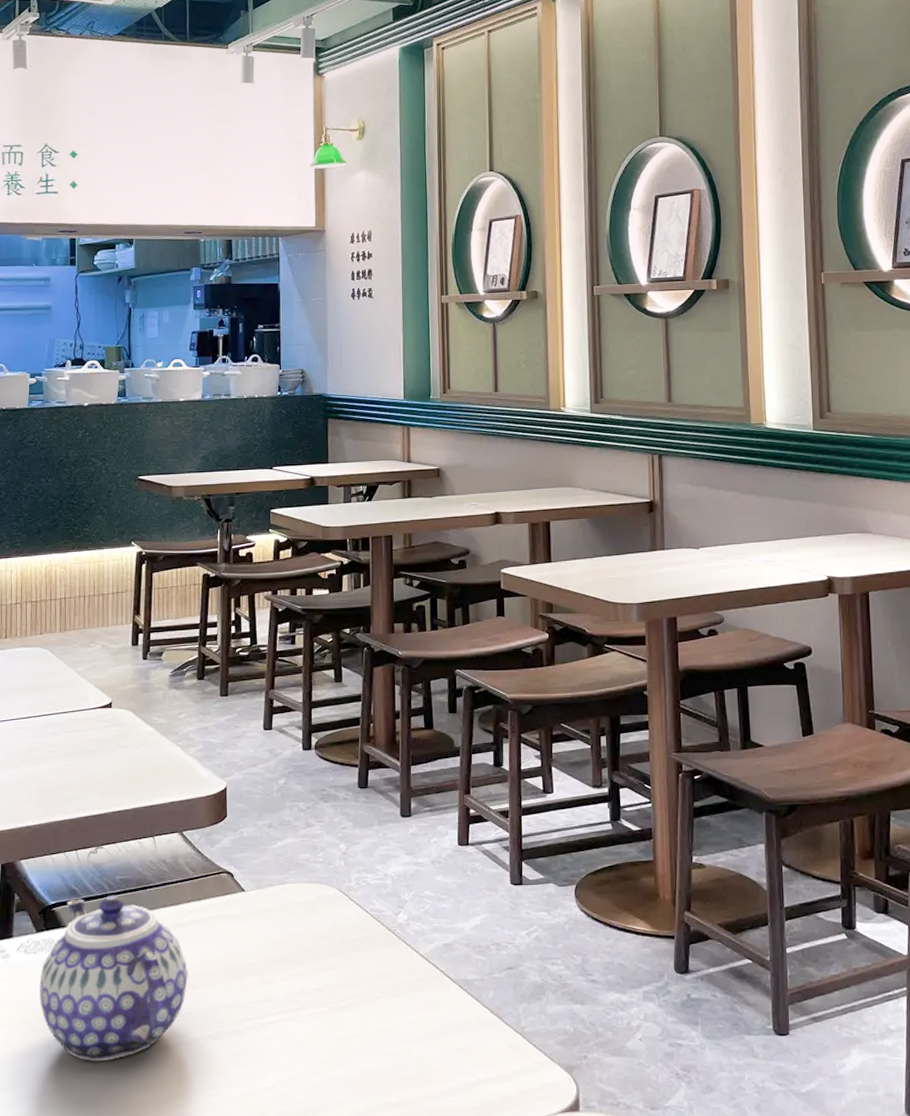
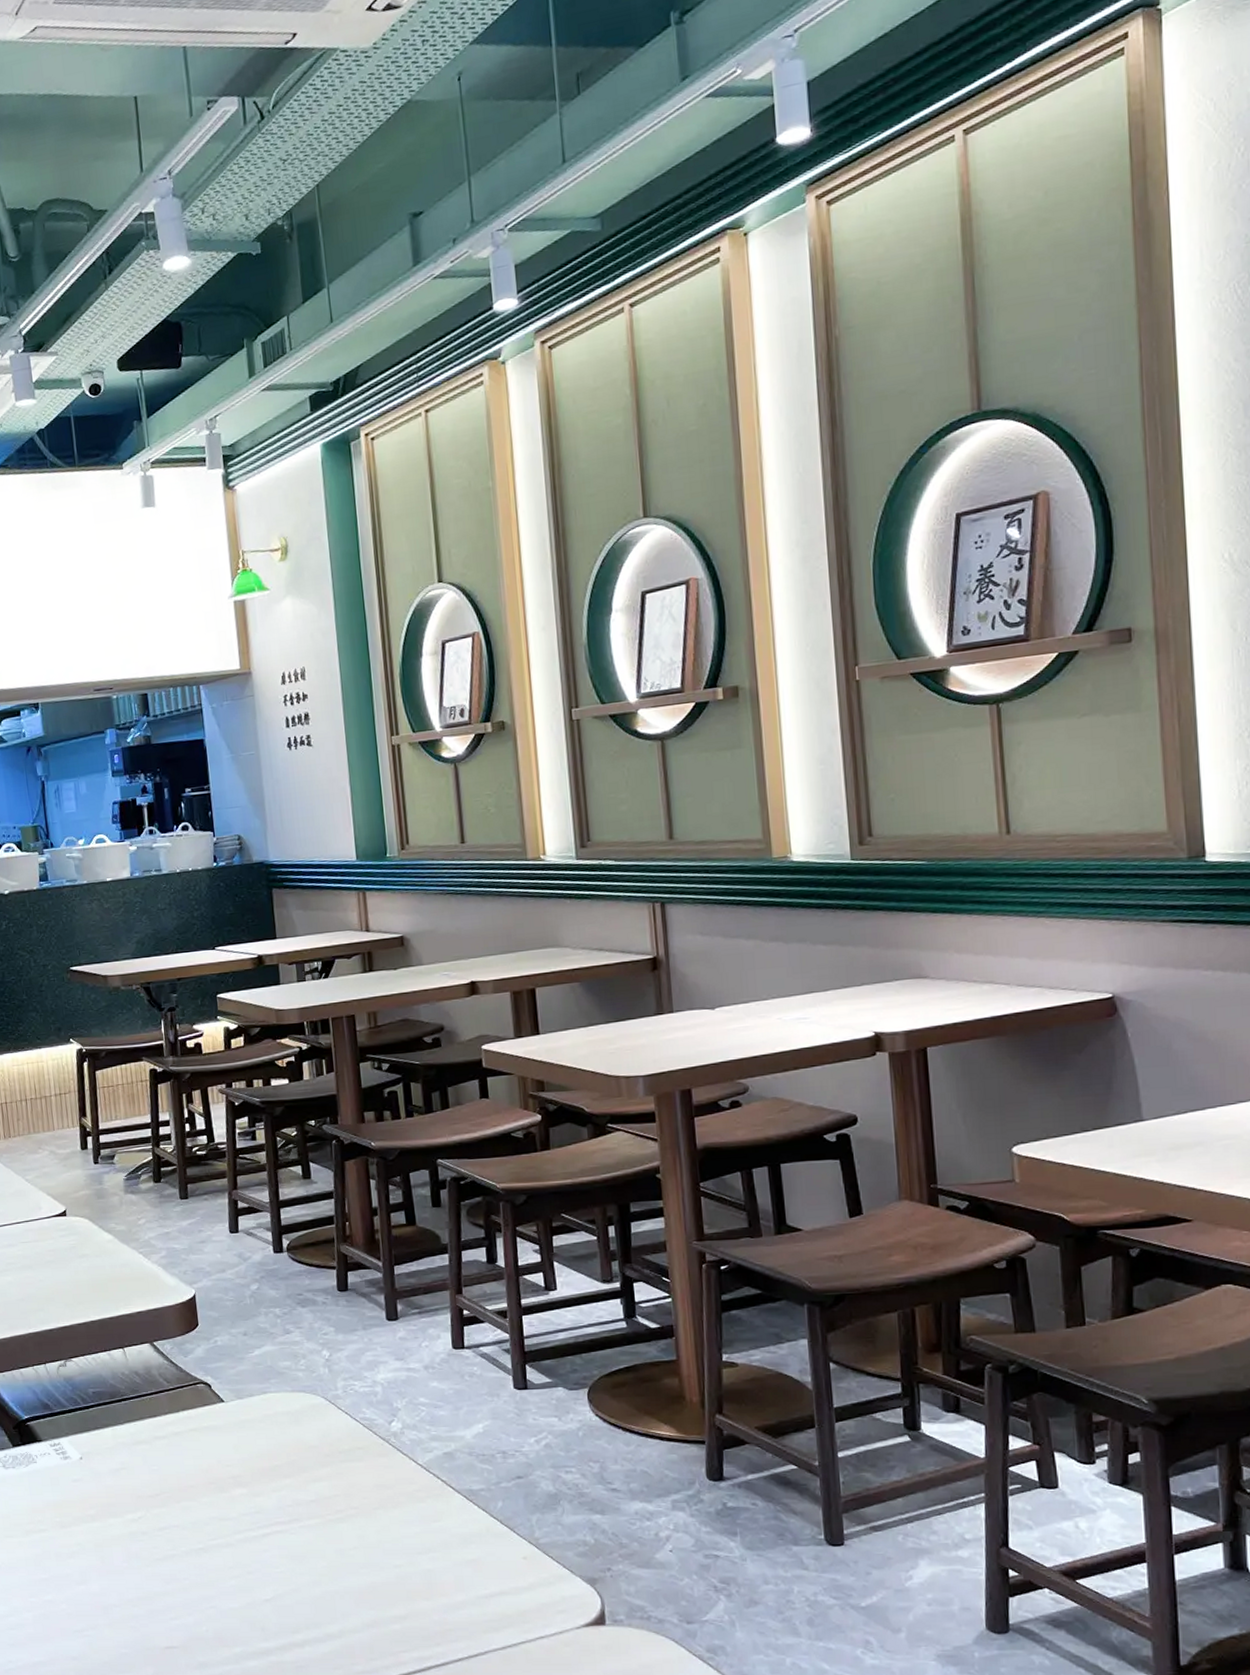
teapot: present [39,895,189,1062] -> none [21,1408,173,1575]

